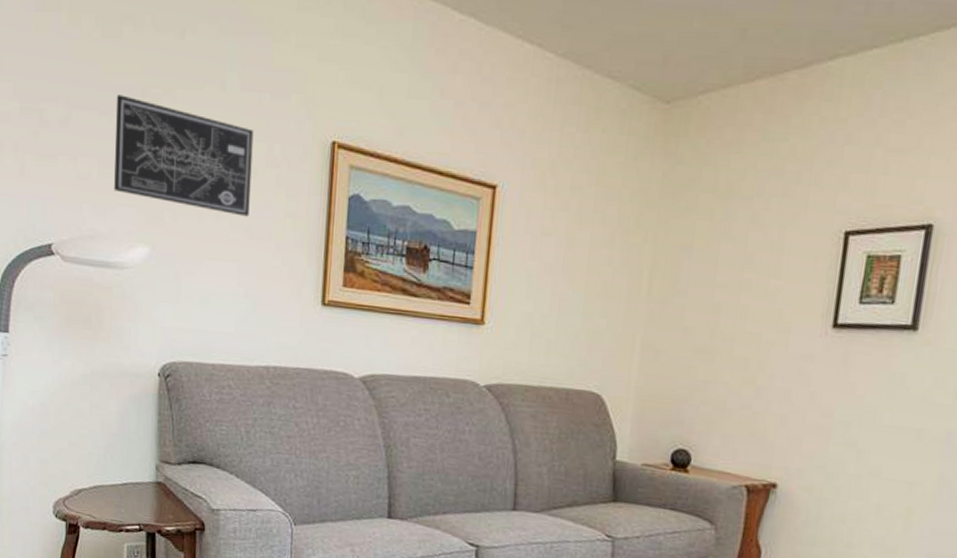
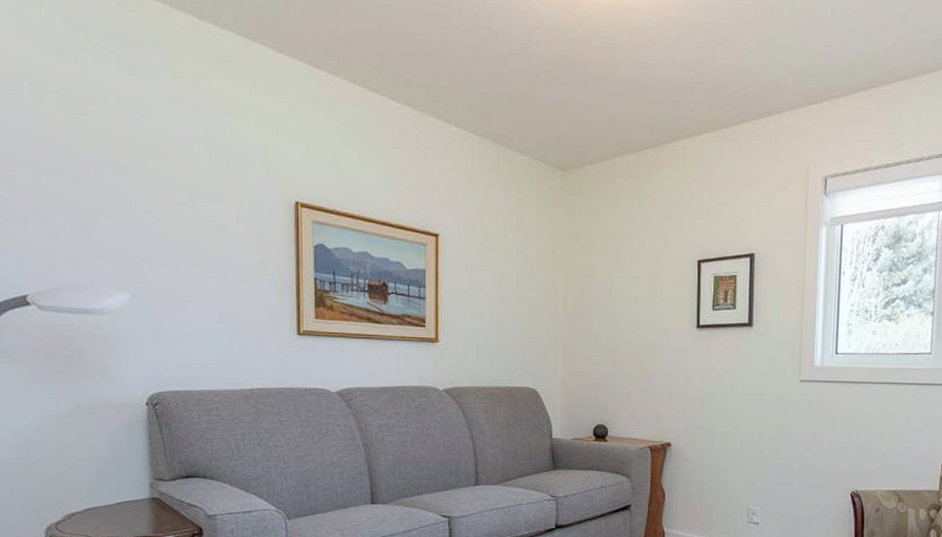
wall art: present [114,95,254,217] -> none [85,164,224,265]

